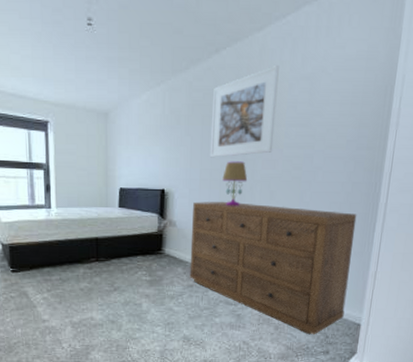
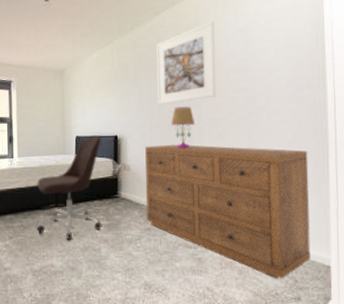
office chair: none [76,189,148,295] -> present [37,136,102,241]

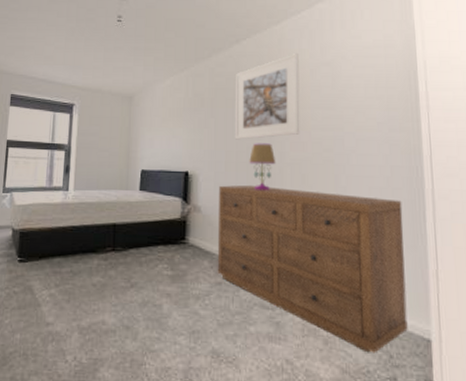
office chair: present [37,136,102,241] -> none [89,171,171,293]

